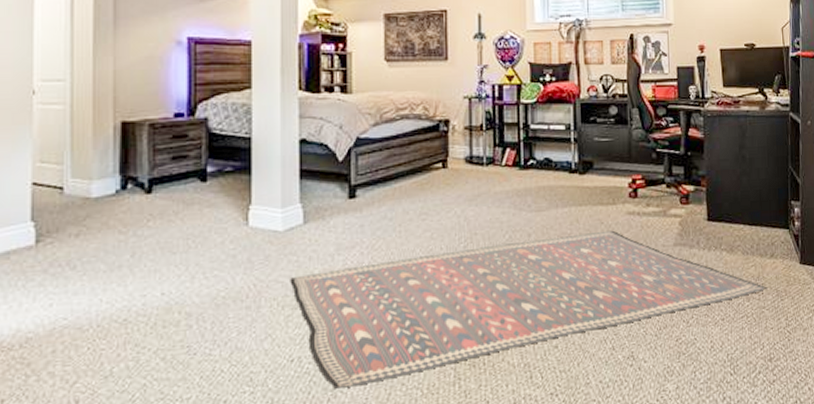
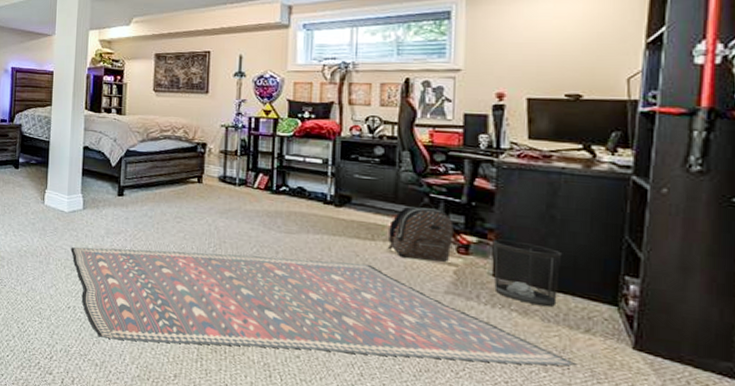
backpack: none [626,157,677,217] -> present [387,201,454,262]
waste bin: none [705,184,752,241] -> present [492,239,561,307]

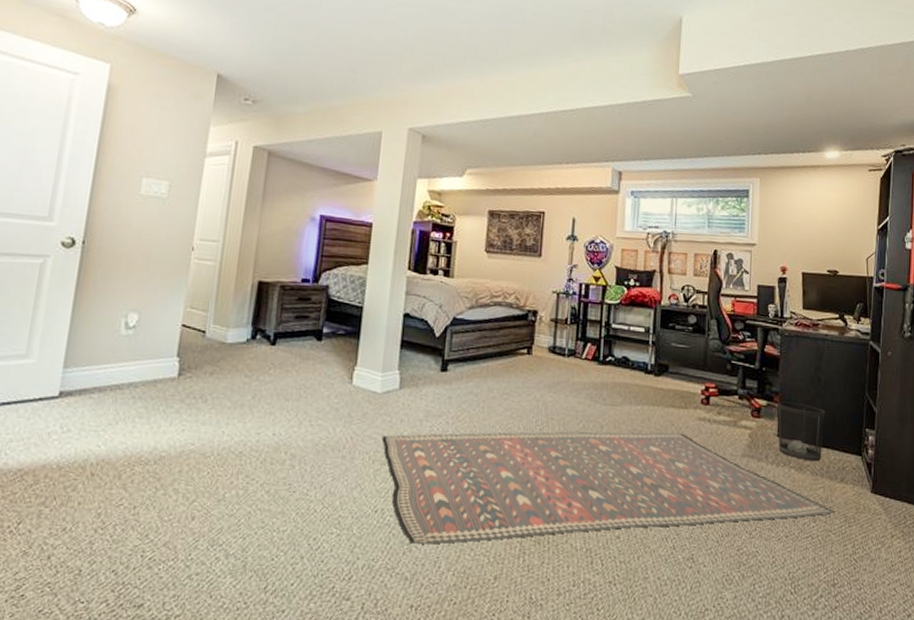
backpack: present [387,201,454,262] -> none [697,368,749,426]

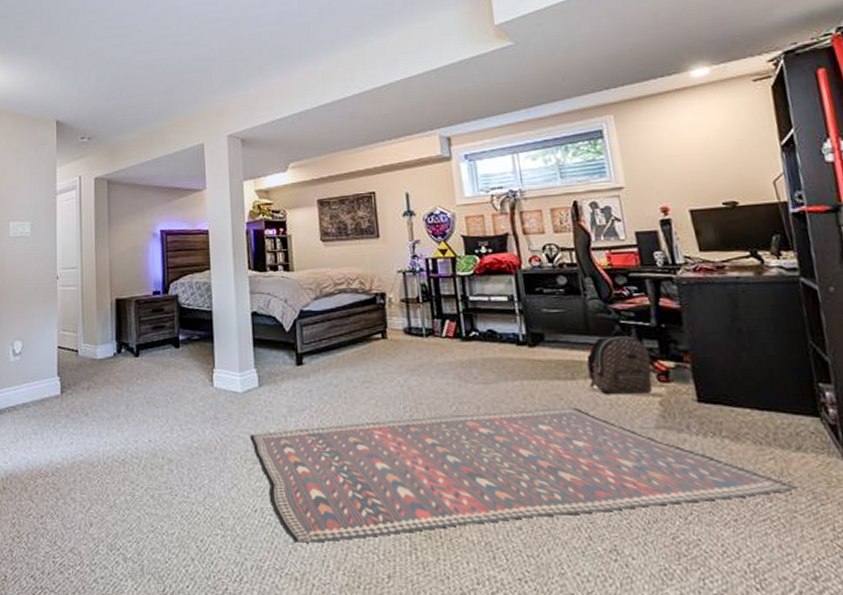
backpack: none [697,368,749,426] -> present [586,329,653,394]
waste bin: present [777,401,825,462] -> none [689,360,764,428]

